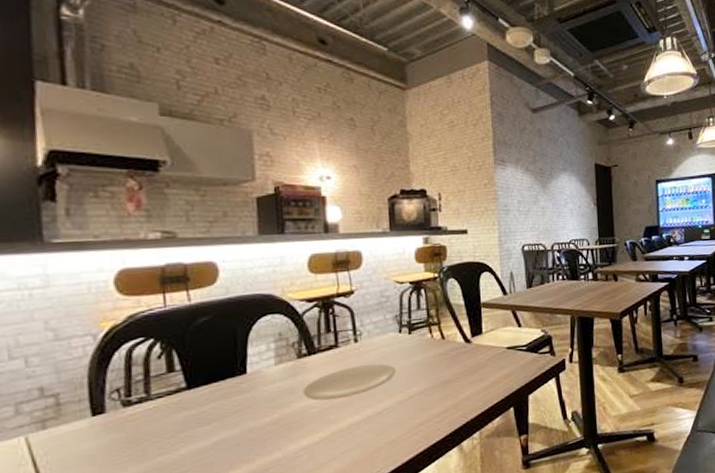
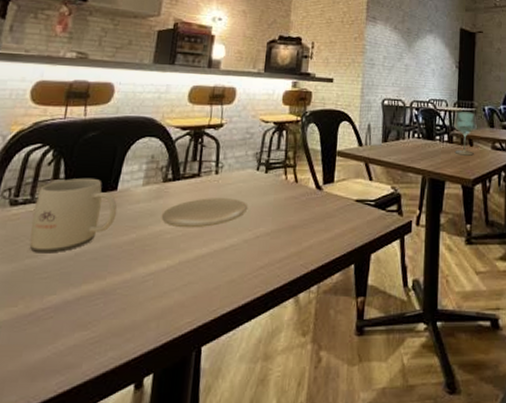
mug: none [152,365,252,449] -> present [29,177,118,253]
wine glass: none [597,248,620,291] -> present [454,111,477,156]

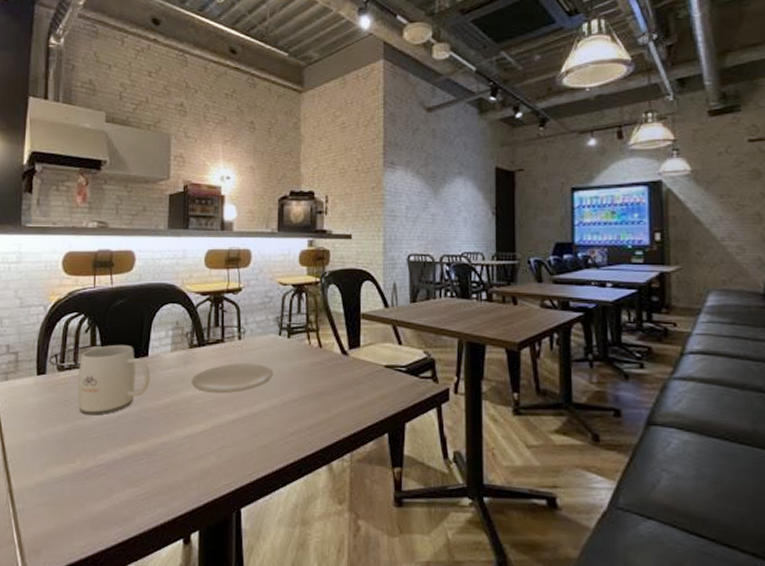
wine glass: present [454,111,477,156] -> none [493,265,521,316]

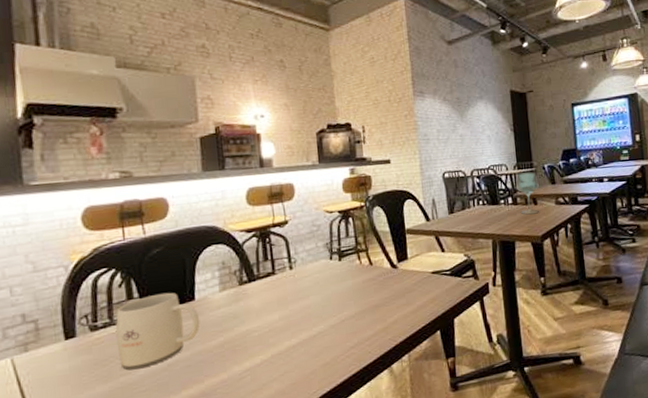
plate: present [191,363,274,394] -> none [244,289,329,325]
wine glass: none [493,265,521,316] -> present [516,172,539,215]

